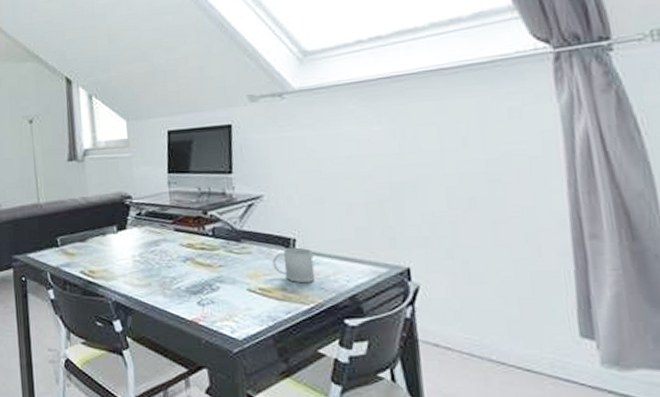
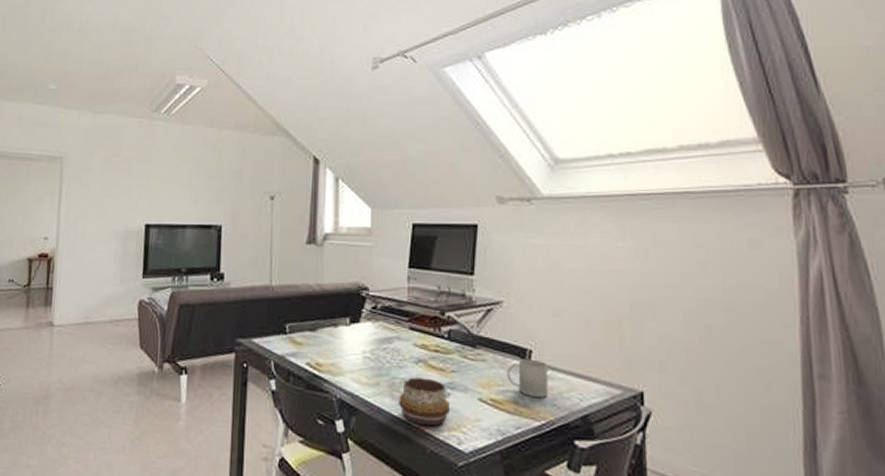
decorative bowl: none [171,274,222,319] -> present [399,377,451,427]

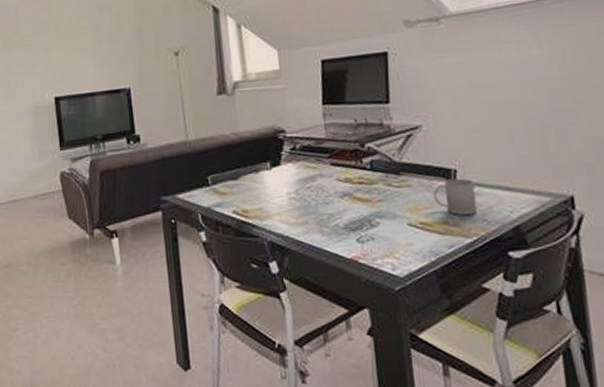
decorative bowl: present [399,377,451,427] -> none [329,210,382,257]

